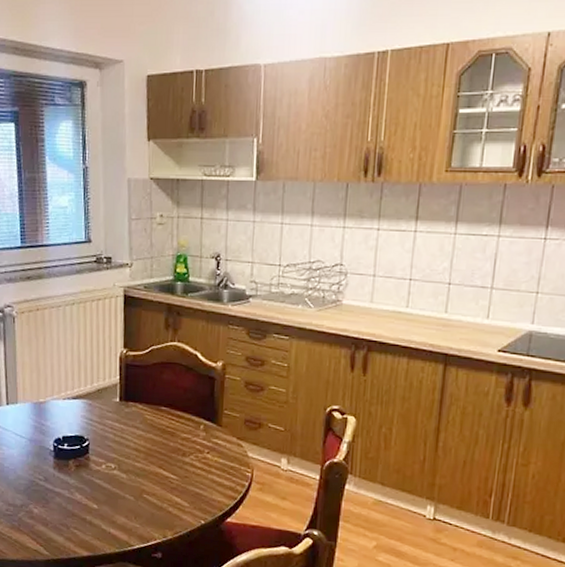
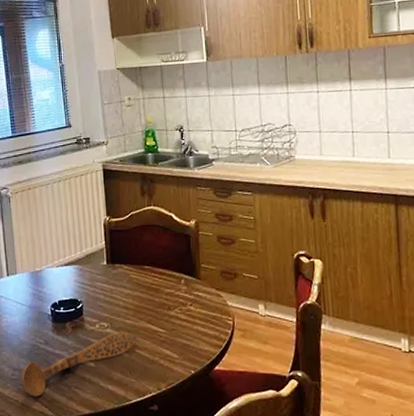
wooden spoon: none [15,474,146,535] -> present [20,331,137,397]

